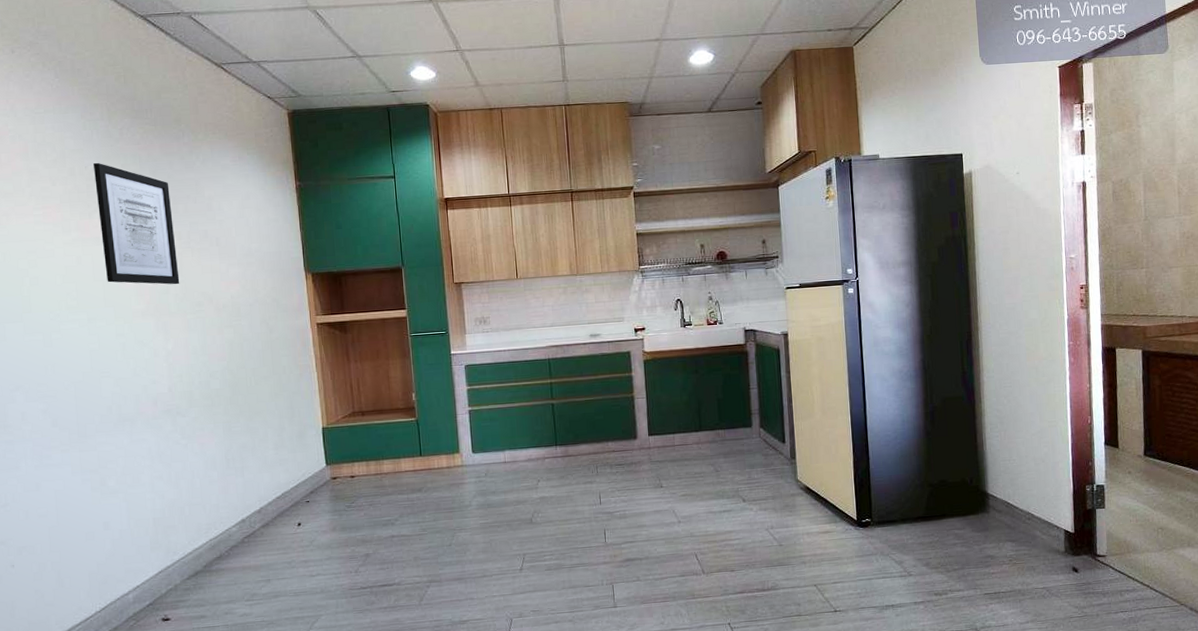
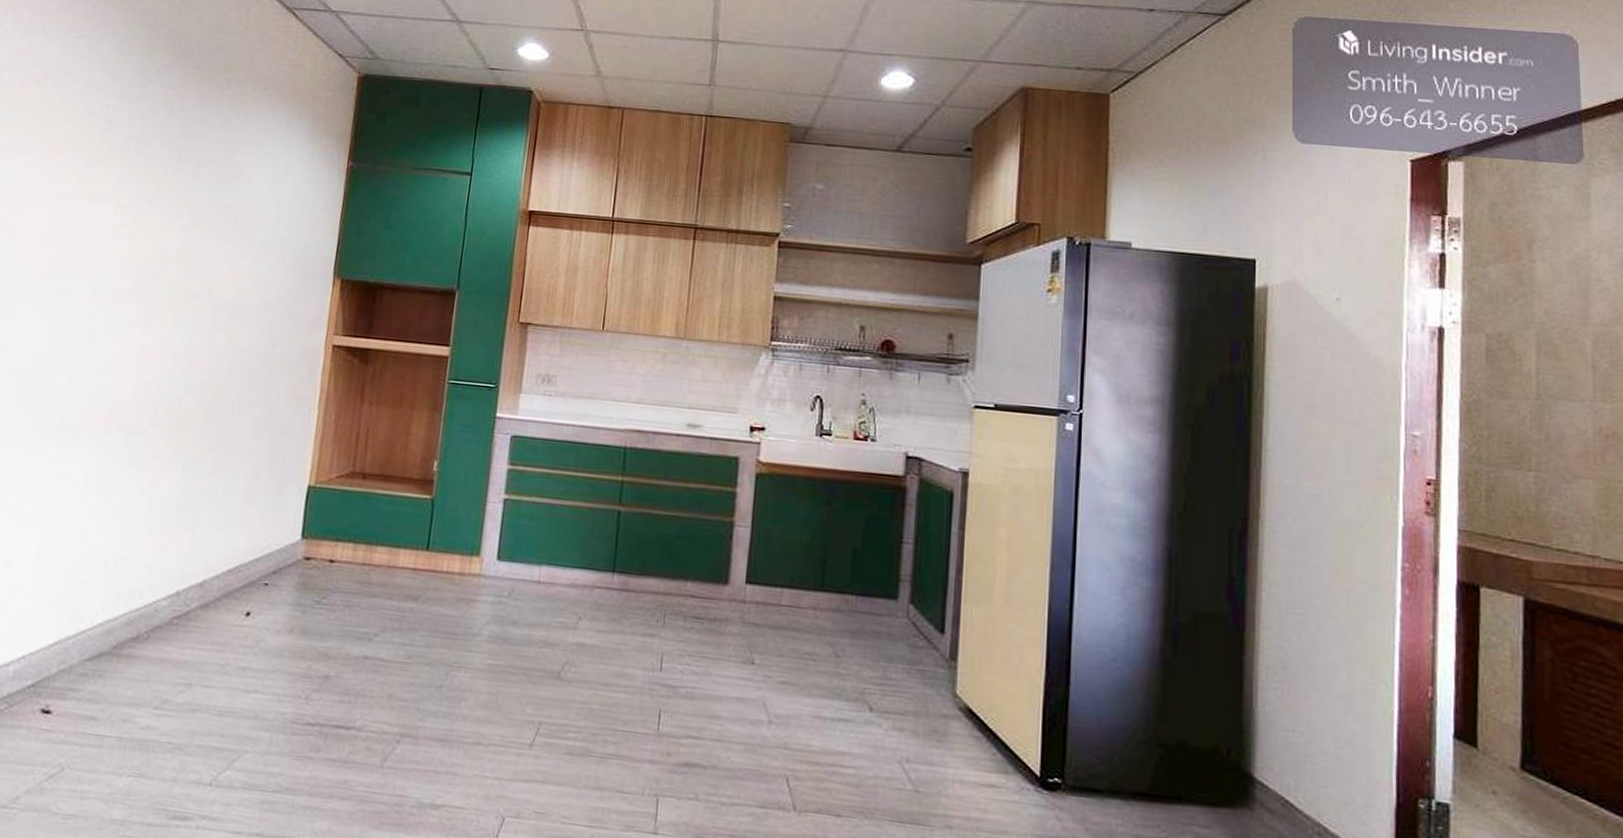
wall art: present [93,162,180,285] -> none [94,103,197,267]

